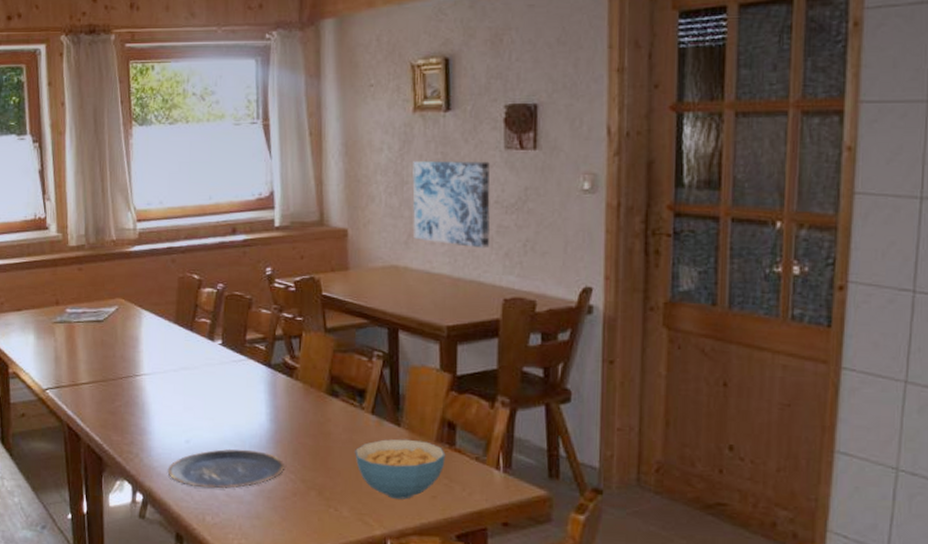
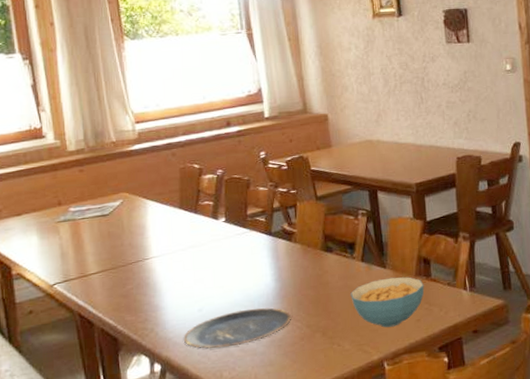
wall art: present [412,161,490,249] -> none [376,54,443,121]

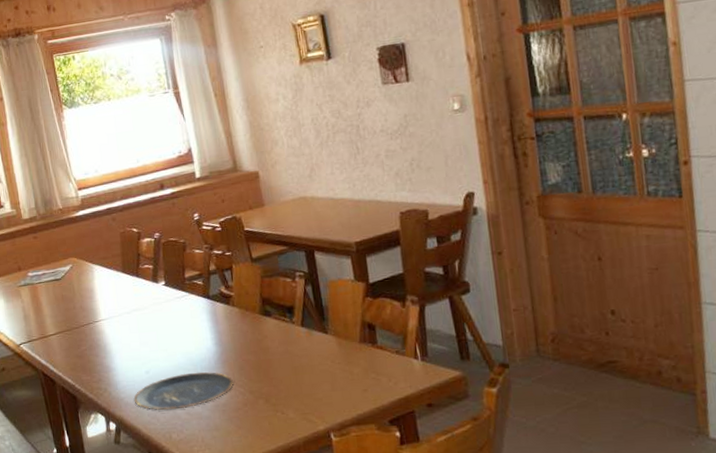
cereal bowl: present [350,277,424,328] -> none [292,343,371,397]

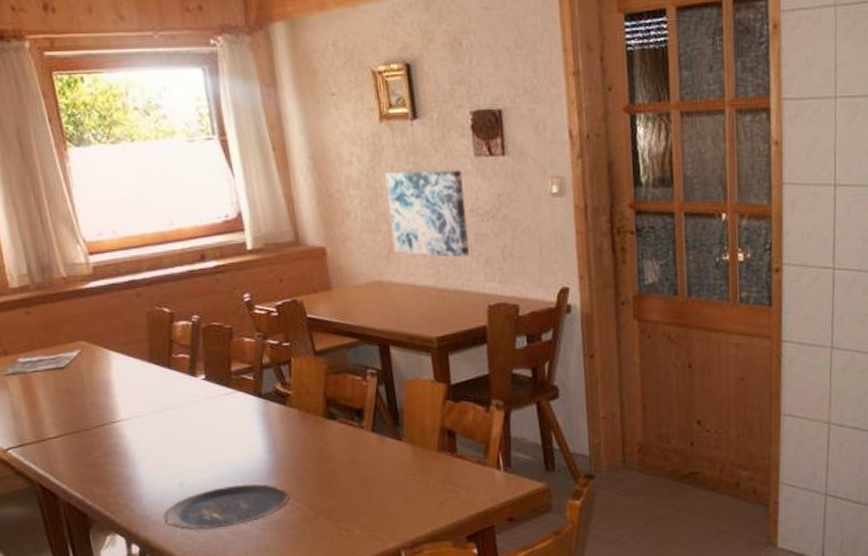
wall art: none [306,97,382,172] -> present [385,170,470,258]

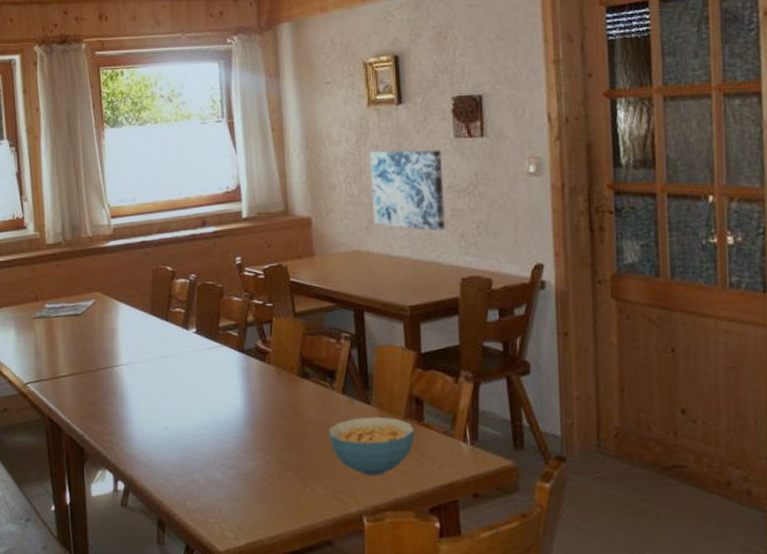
plate: present [163,484,289,530] -> none [147,433,261,474]
cereal bowl: none [359,451,449,511] -> present [328,416,415,476]

